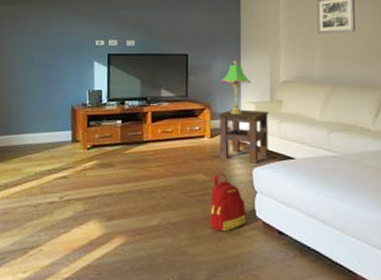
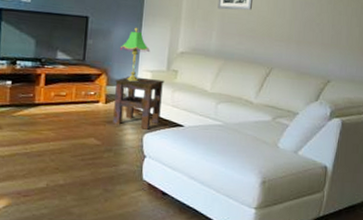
backpack: present [210,173,247,232] -> none [97,137,134,193]

